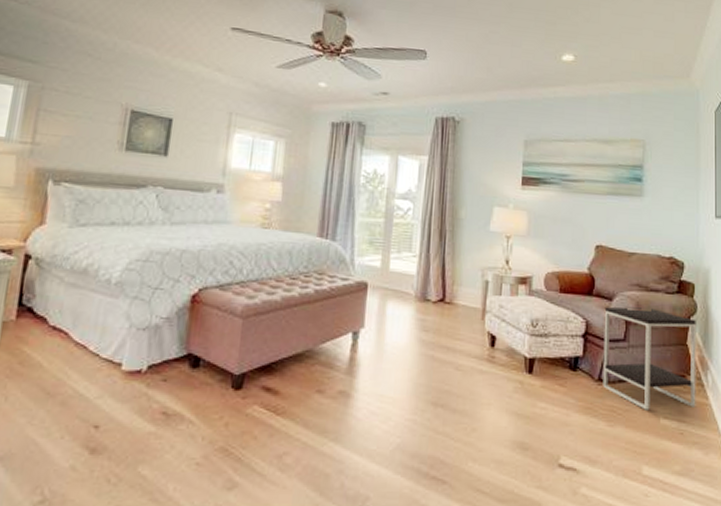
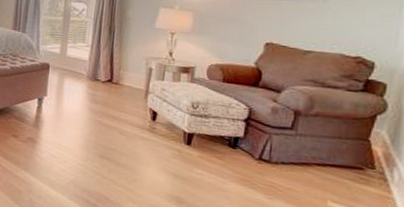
side table: present [603,307,696,410] -> none [263,98,385,199]

